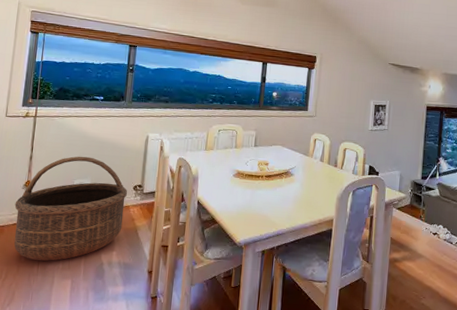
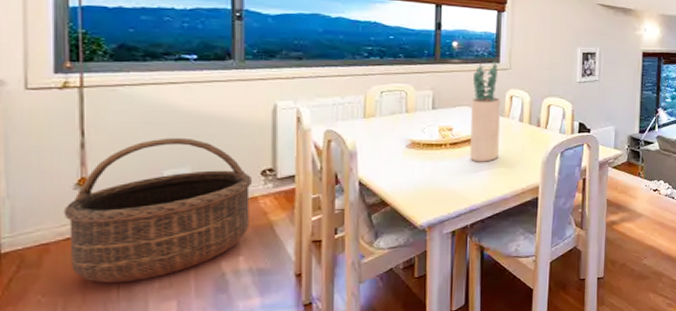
vase: none [280,106,307,194] -> present [470,57,502,162]

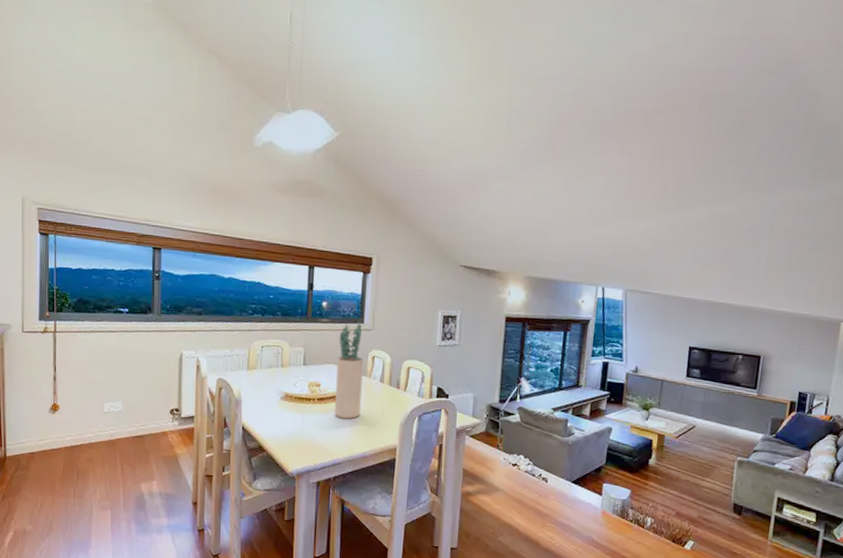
basket: present [63,137,253,283] -> none [43,376,164,491]

